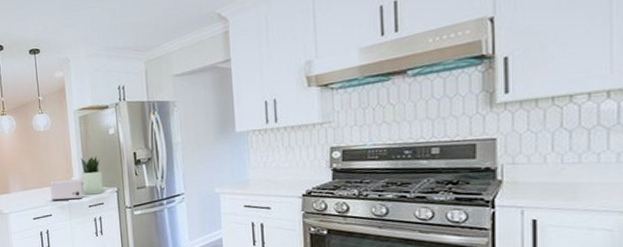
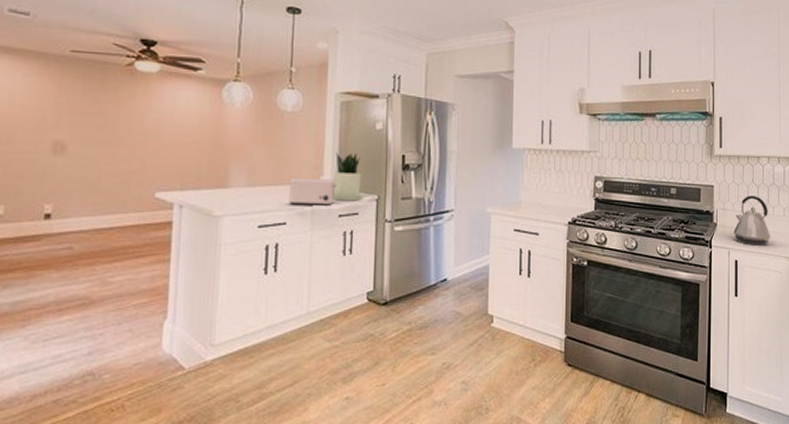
kettle: none [529,143,594,202] -> present [733,196,771,246]

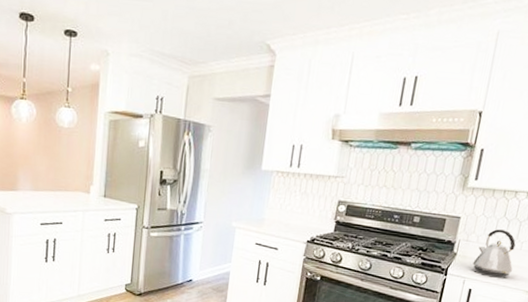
toaster: present [289,177,338,207] -> none [65,185,104,212]
planter: present [333,152,363,201] -> none [101,166,125,209]

